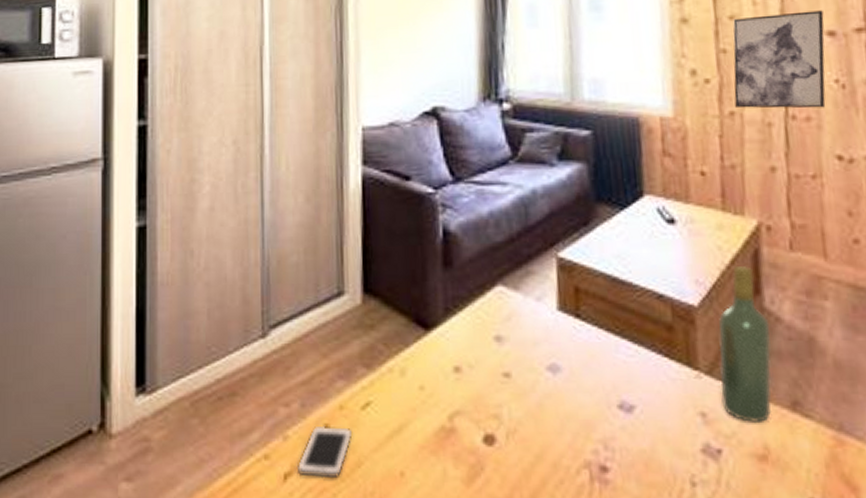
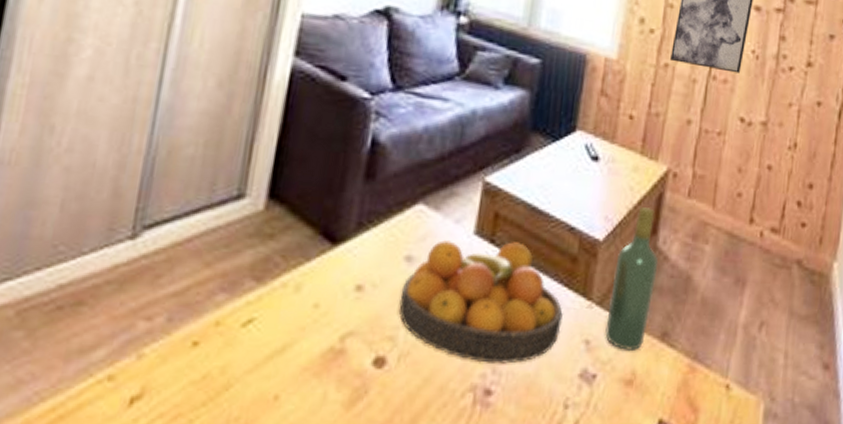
cell phone: present [296,425,352,479] -> none [147,343,225,403]
fruit bowl: none [497,315,671,439] -> present [399,240,563,364]

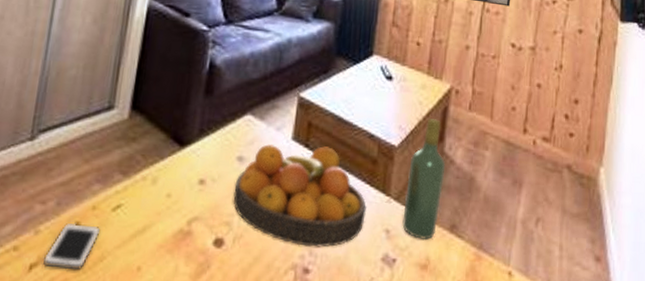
cell phone: none [147,343,225,403] -> present [42,222,100,271]

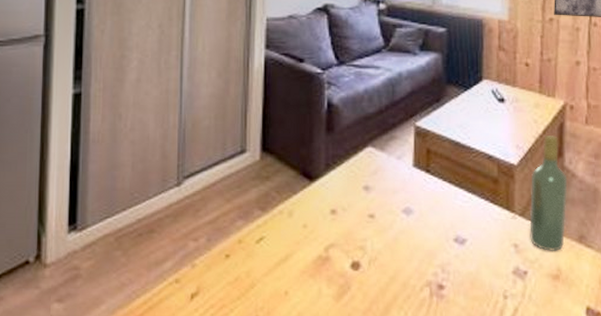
cell phone: present [42,222,100,271] -> none [201,255,247,297]
fruit bowl: present [233,144,366,247] -> none [364,170,493,265]

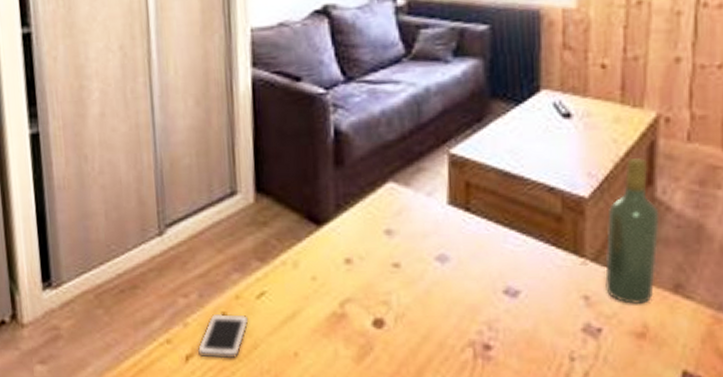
cell phone: none [201,255,247,297] -> present [197,313,248,359]

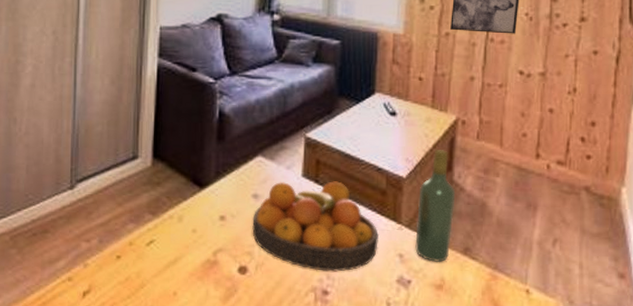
cell phone: present [197,313,248,359] -> none [93,256,138,296]
fruit bowl: none [386,208,555,321] -> present [252,181,379,272]

